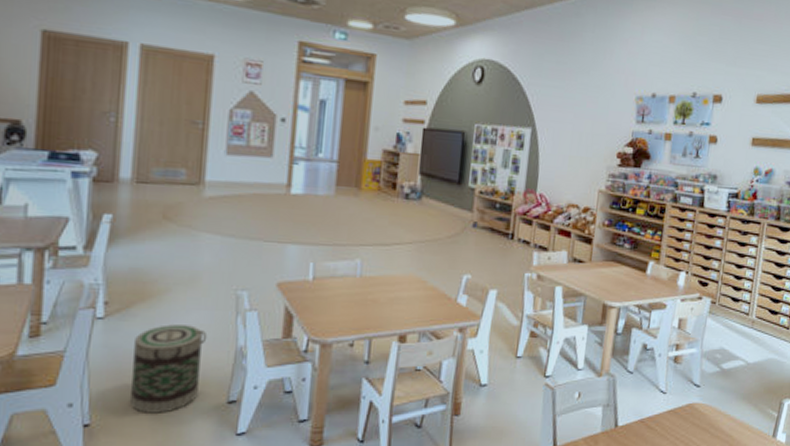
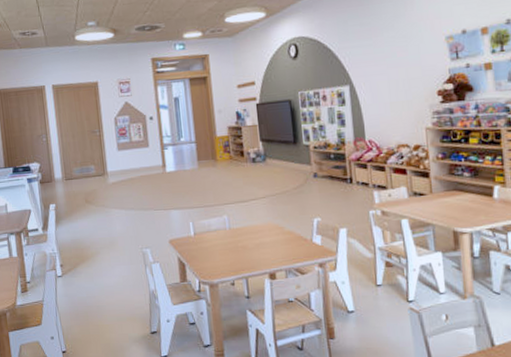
basket: present [130,324,208,413] -> none [83,277,130,343]

